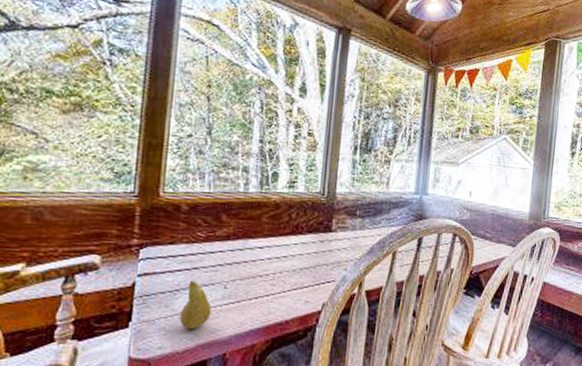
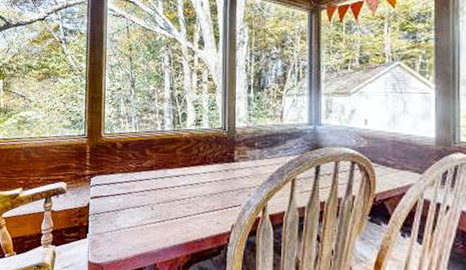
fruit: present [179,281,212,330] -> none [120,203,144,243]

